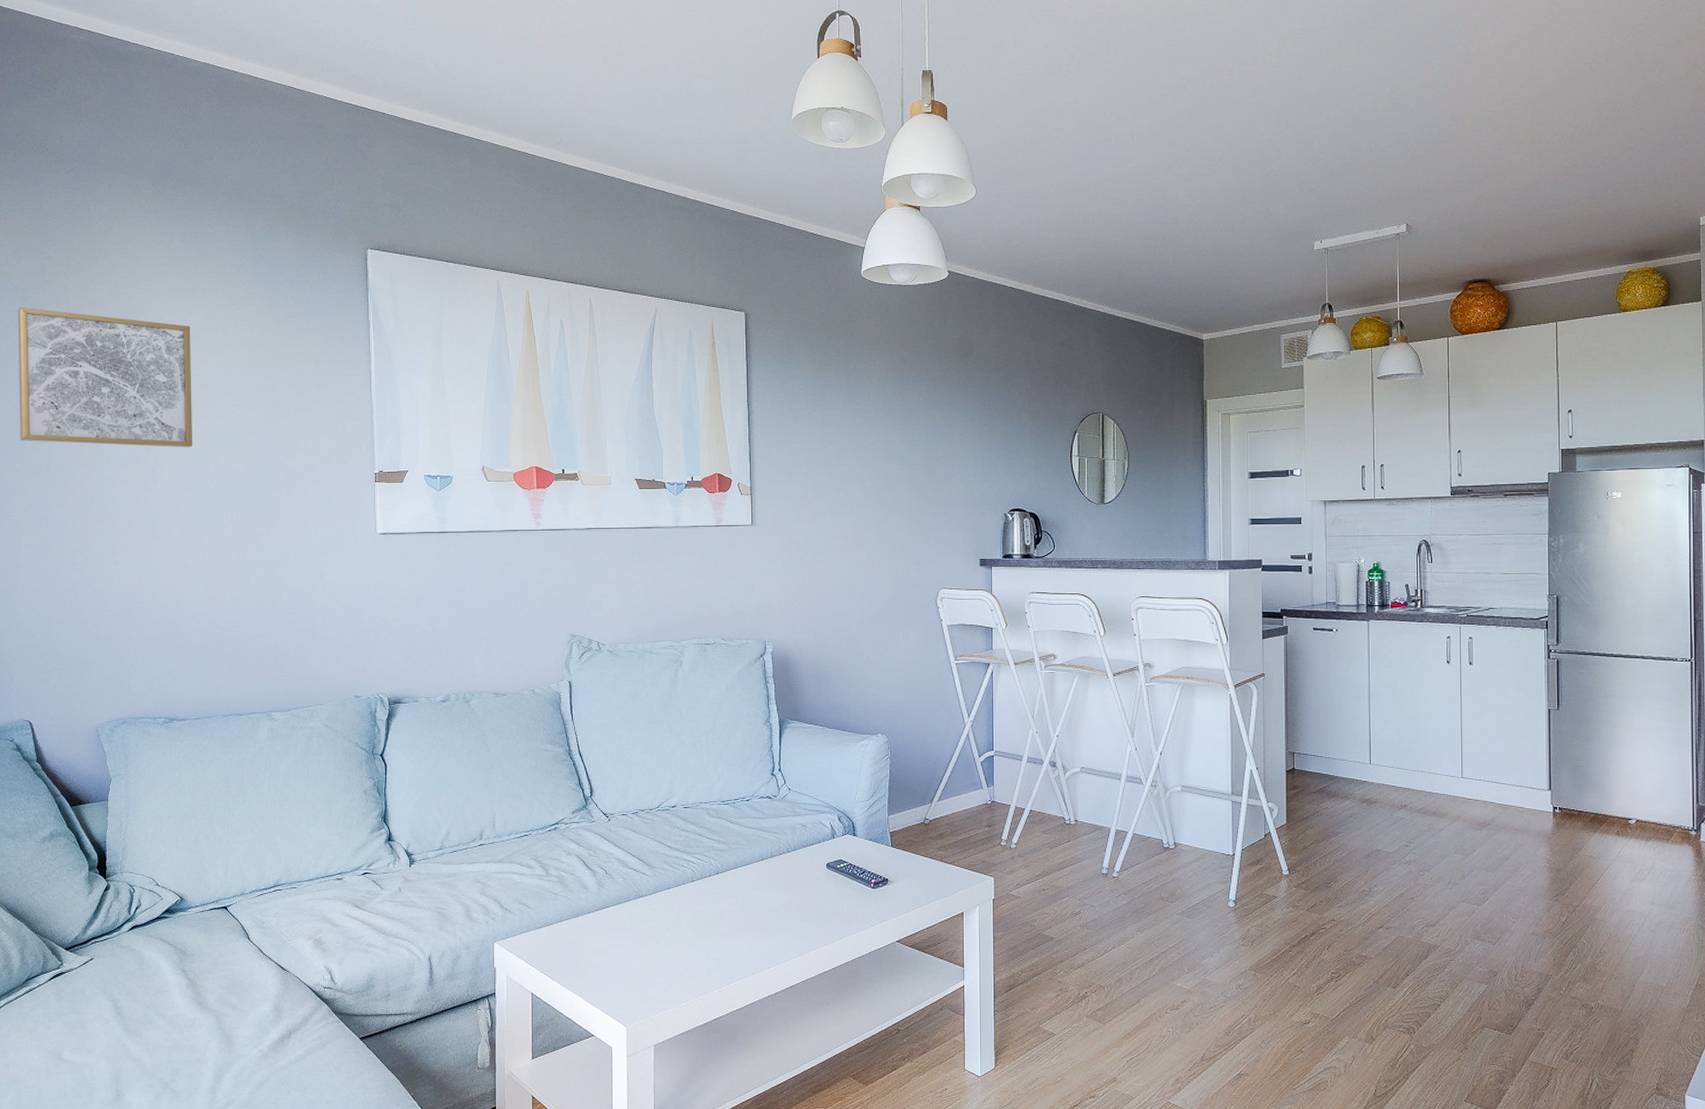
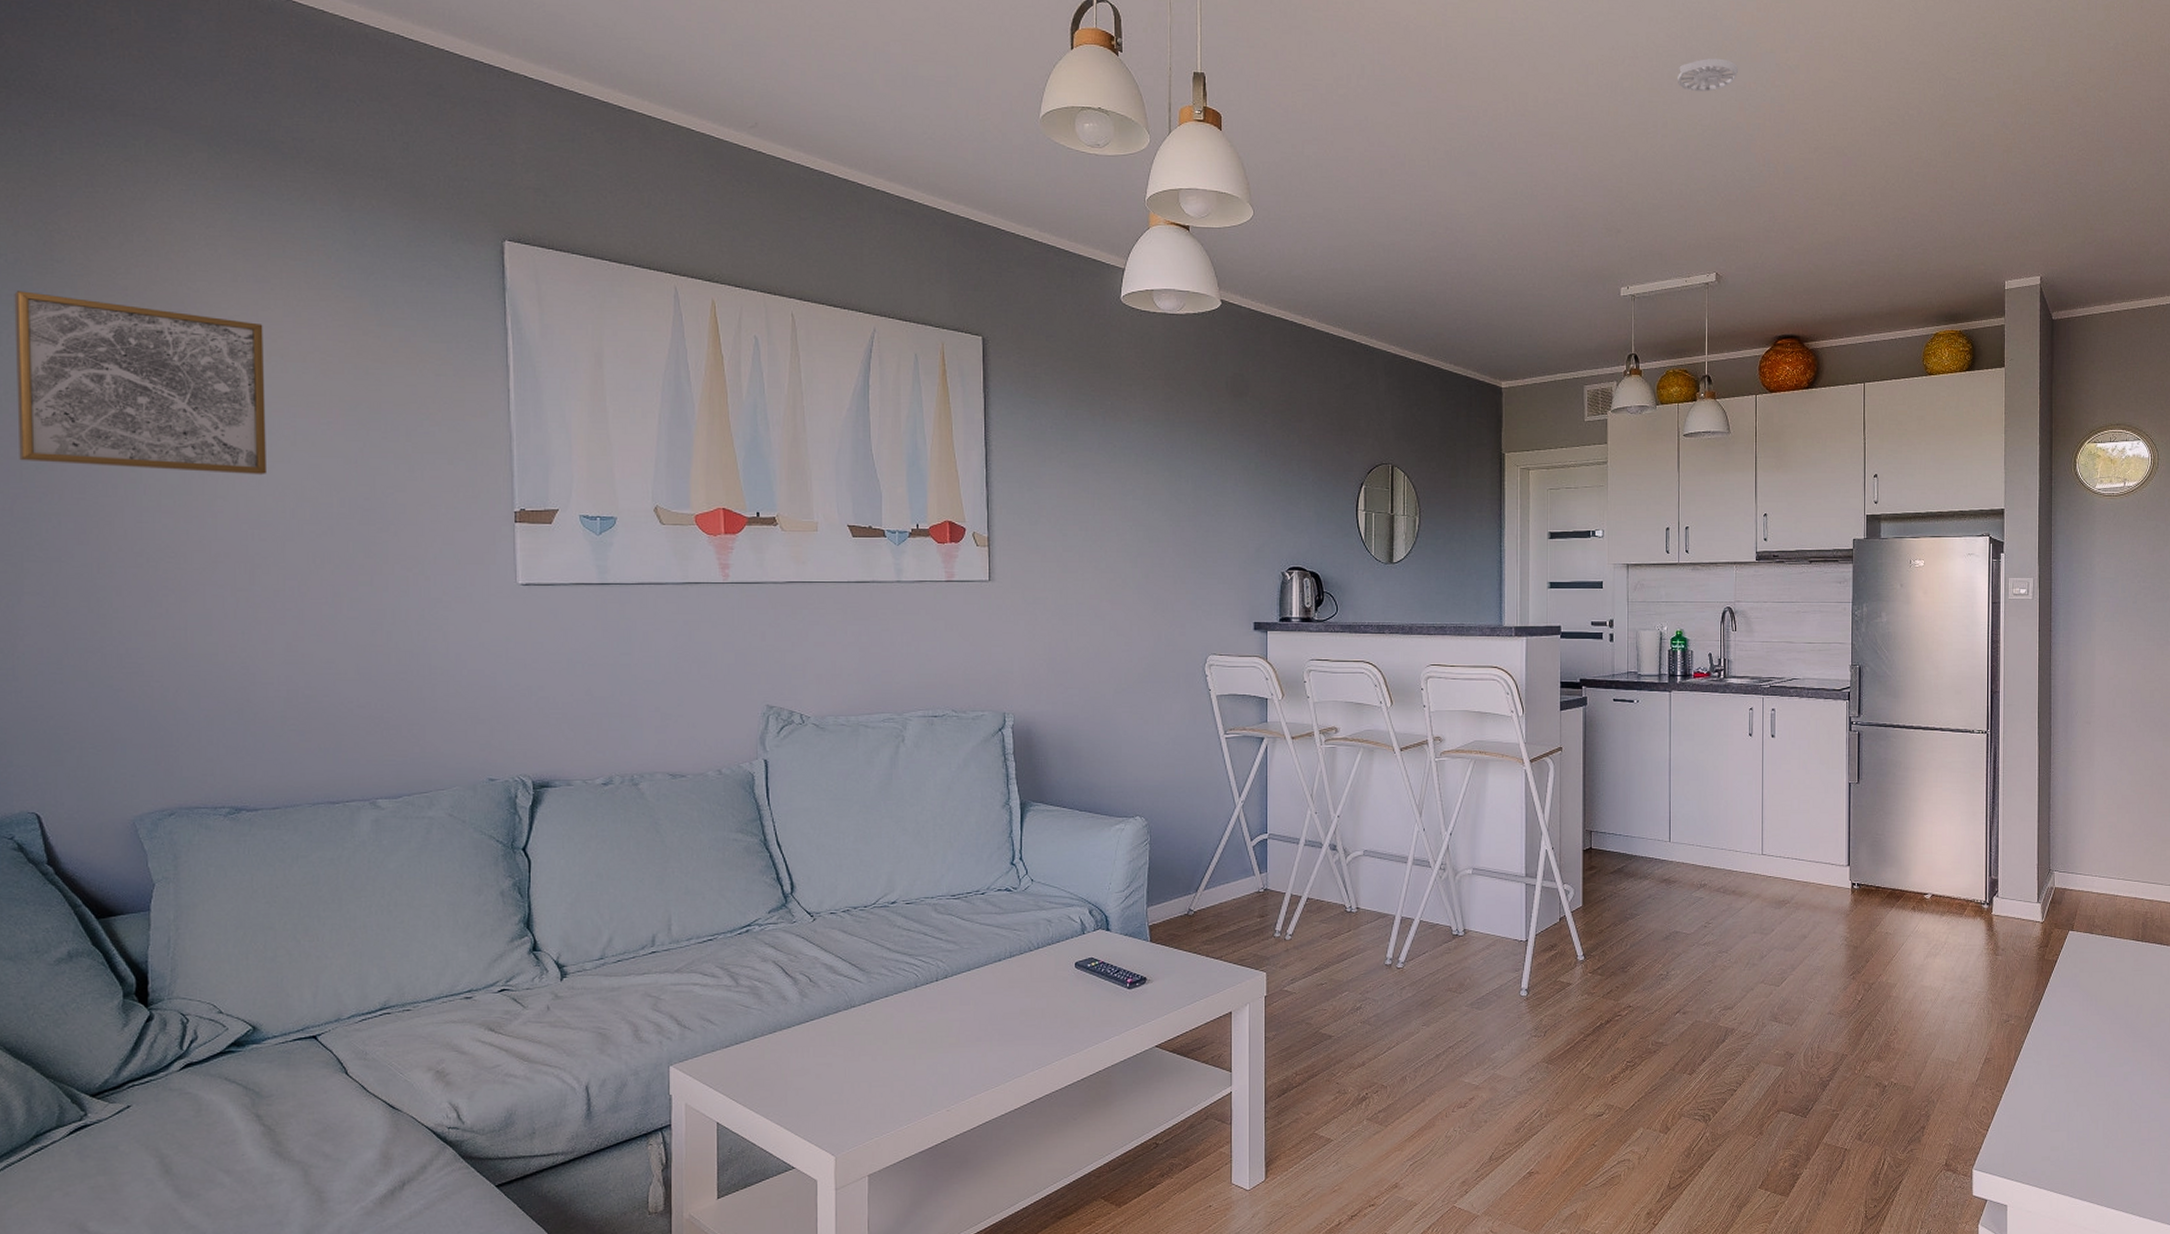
smoke detector: none [1366,22,1426,55] -> present [1678,58,1739,92]

